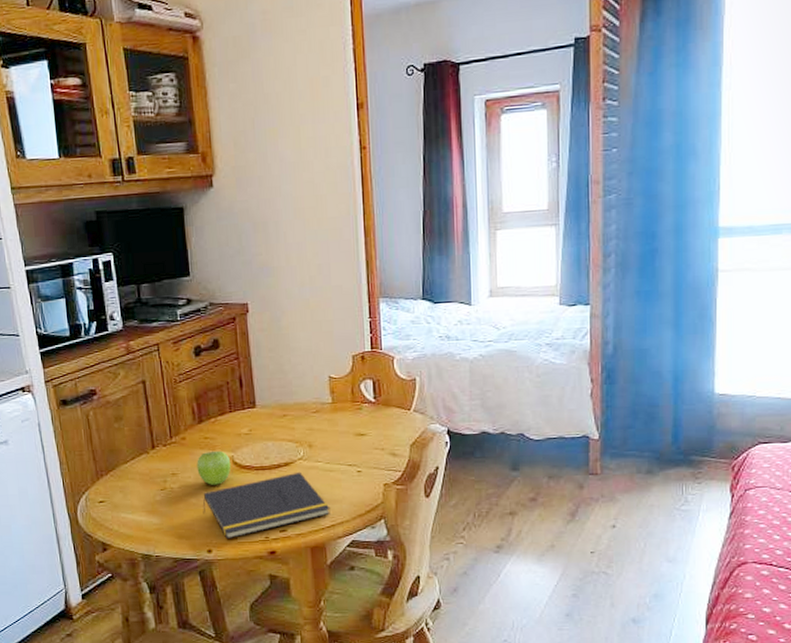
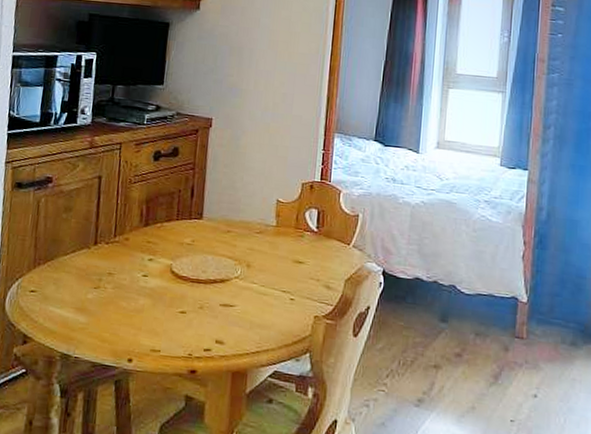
fruit: present [196,450,231,485] -> none [134,256,169,292]
notepad: present [202,471,331,539] -> none [131,290,258,351]

